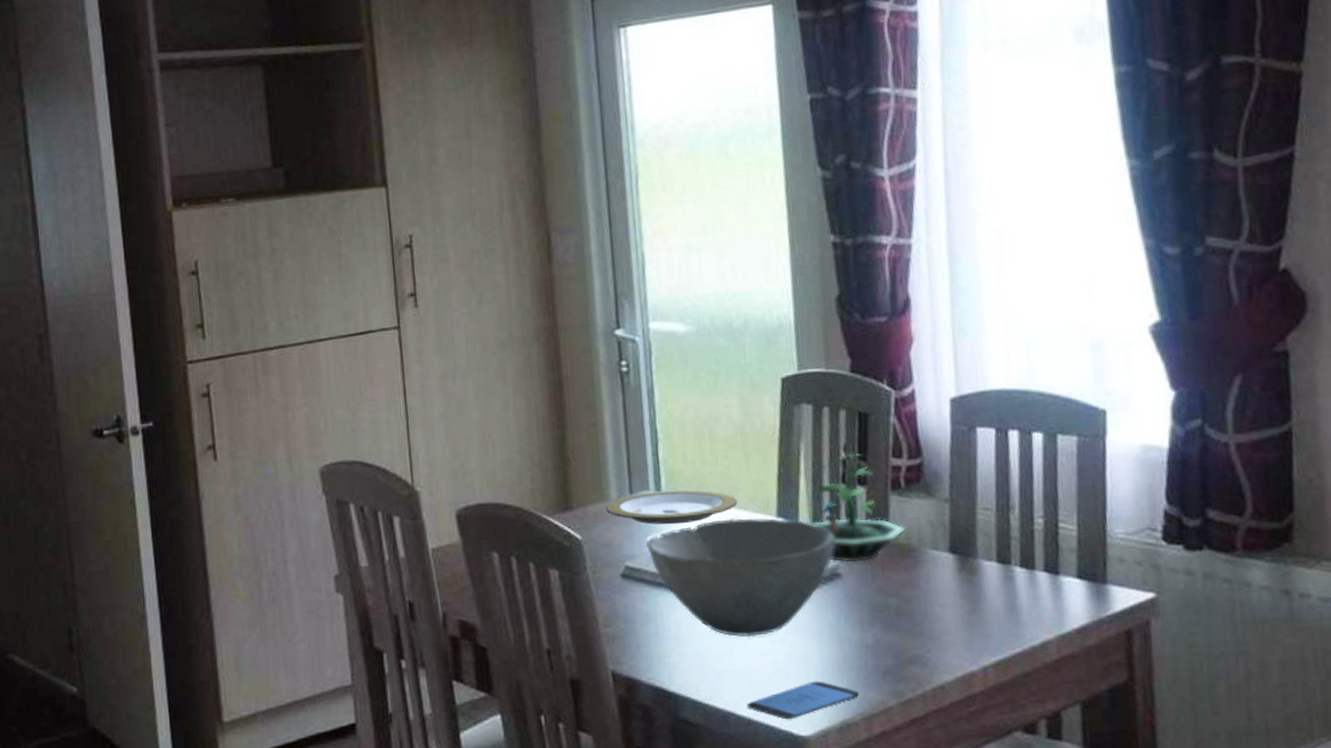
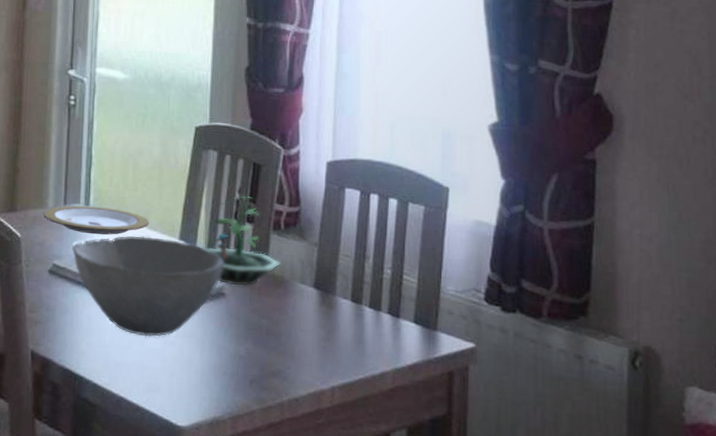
smartphone: present [746,681,859,720] -> none [137,380,229,411]

